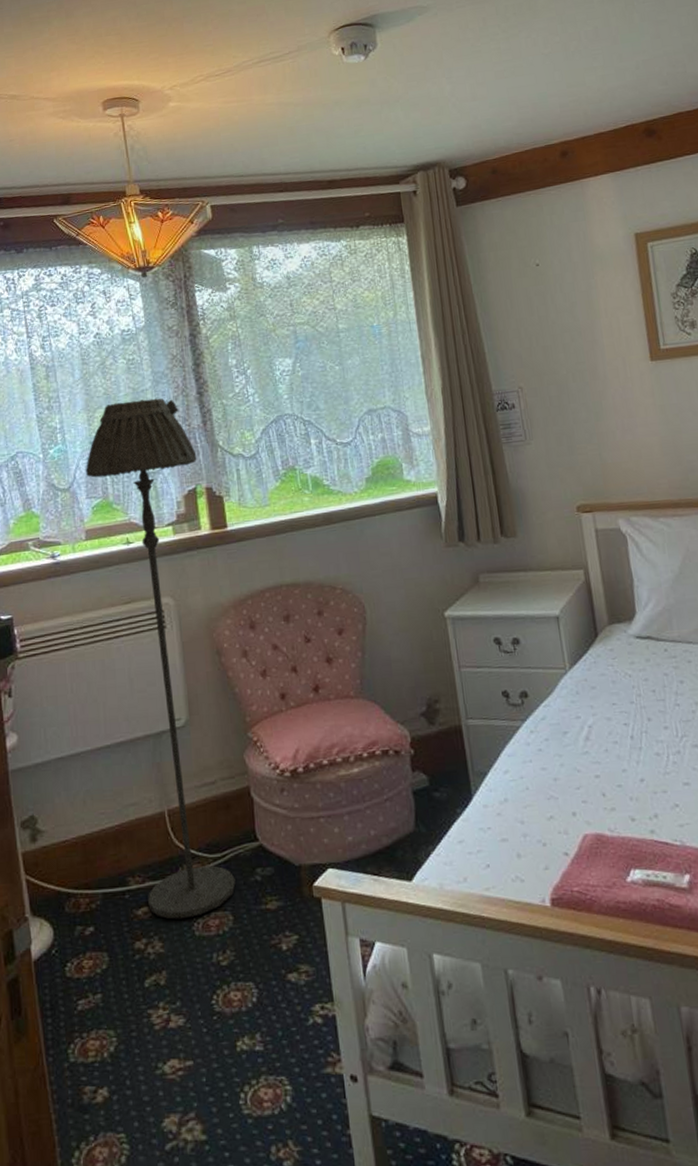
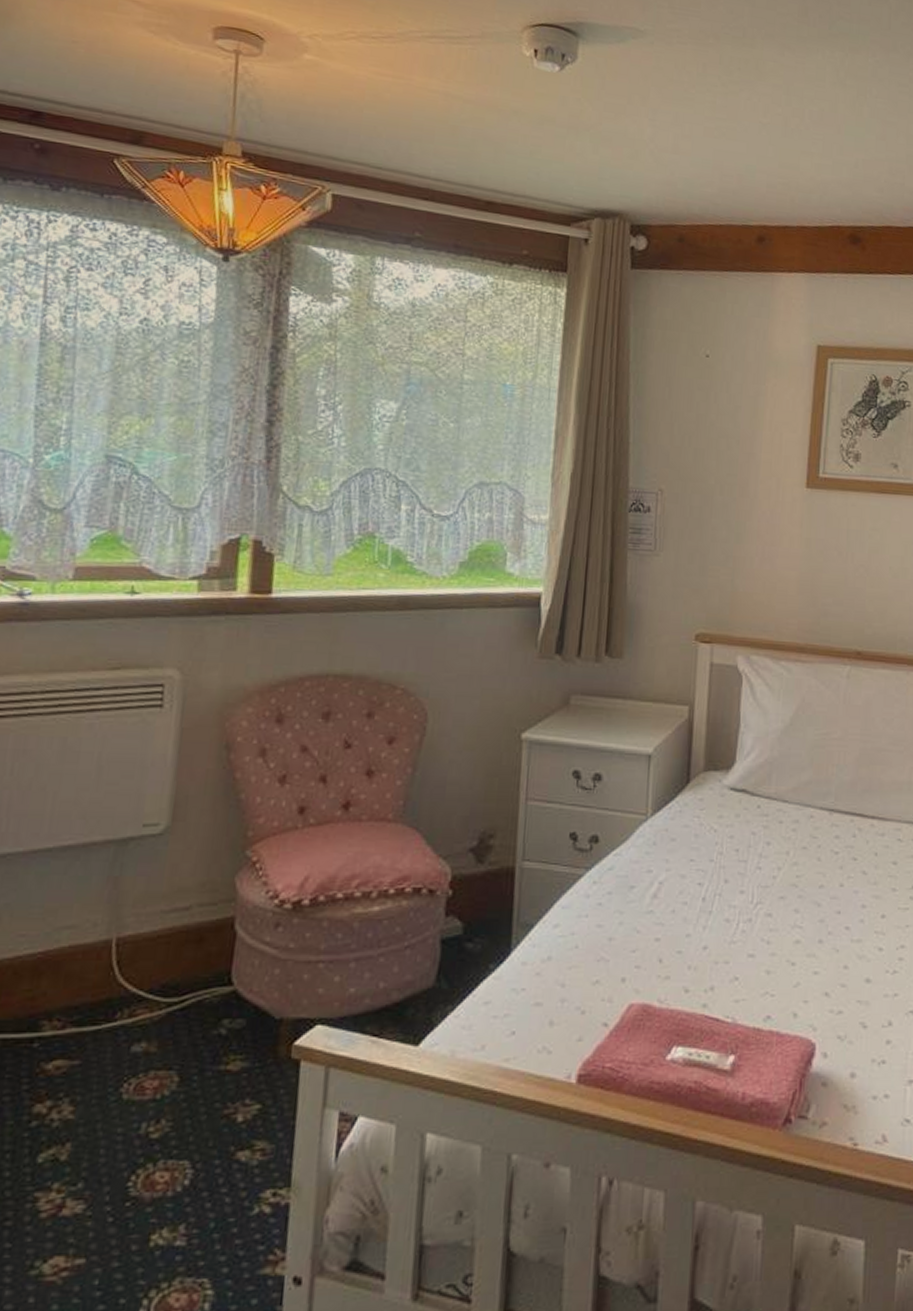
floor lamp: present [86,398,236,919] -> none [64,411,250,1078]

